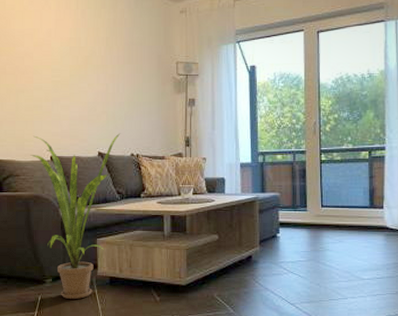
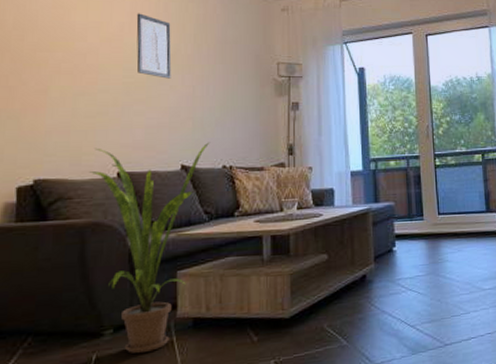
wall art: none [60,20,89,78] -> present [136,13,172,79]

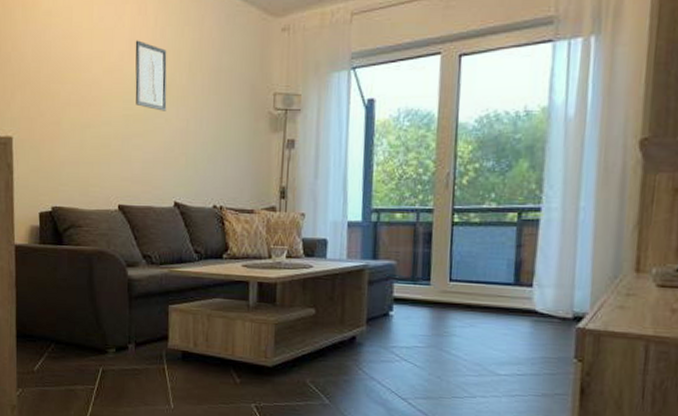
house plant: present [89,142,210,353] -> none [95,180,202,374]

